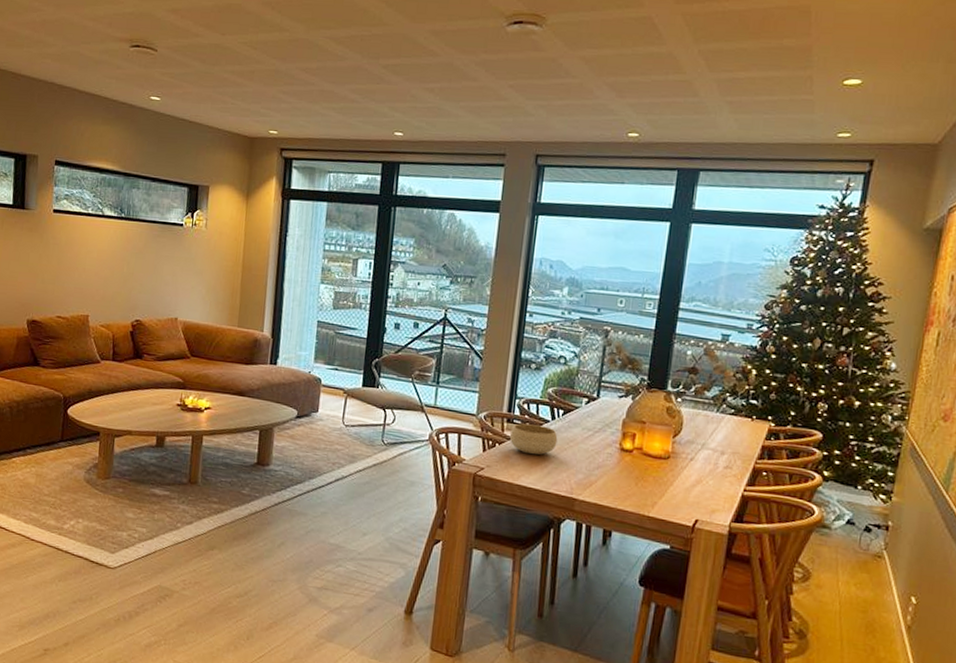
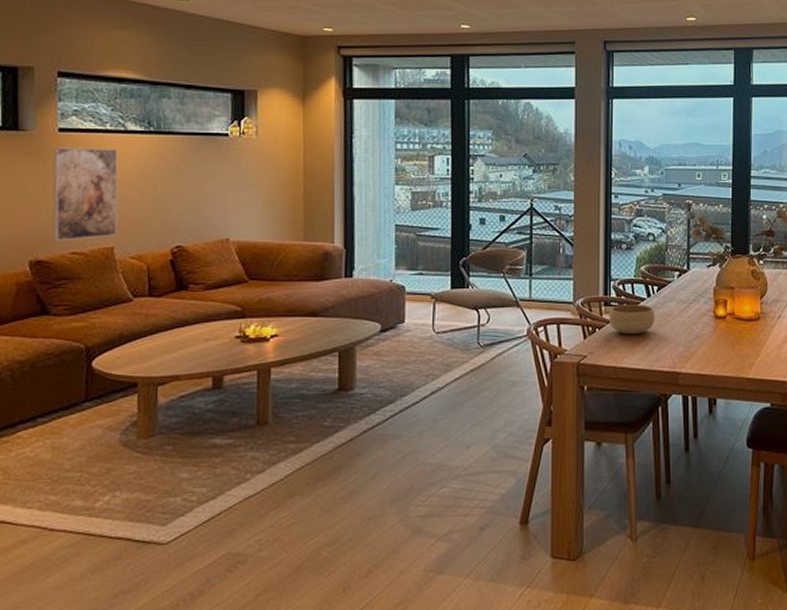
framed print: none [45,225,96,306] -> present [52,147,118,242]

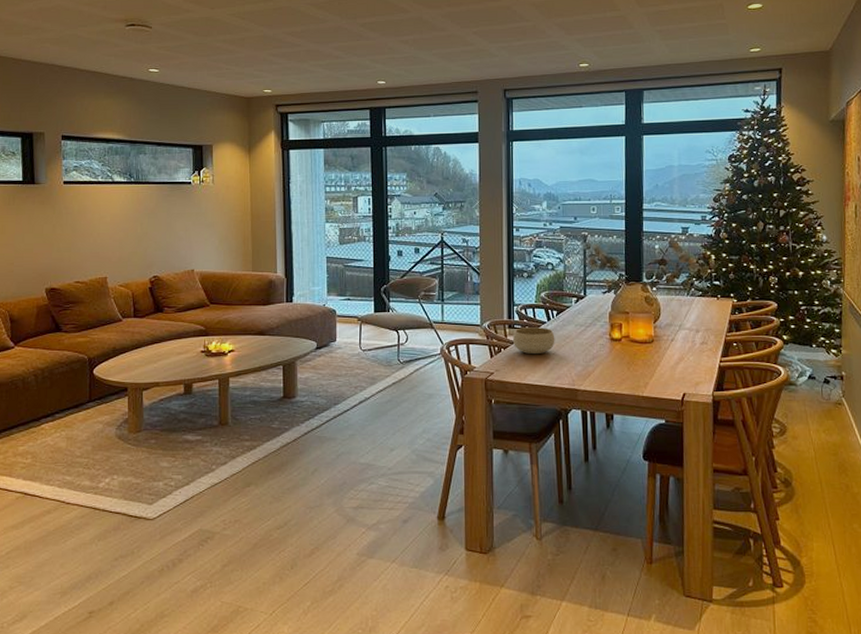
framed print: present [52,147,118,242] -> none [60,196,109,273]

